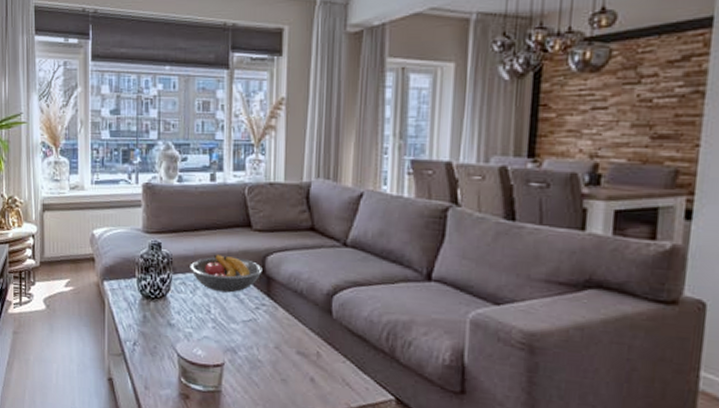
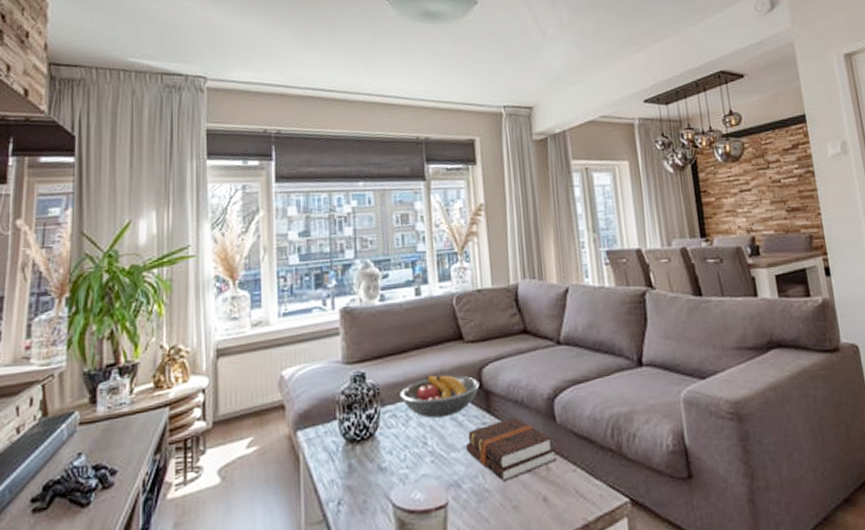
hardback book: none [244,304,328,357] -> present [465,417,556,481]

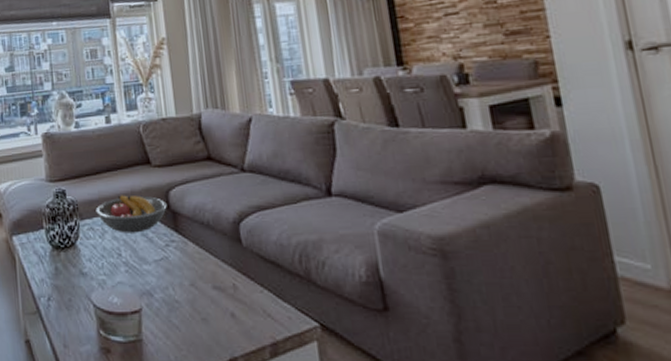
hardback book: present [465,417,556,481] -> none [156,238,243,295]

